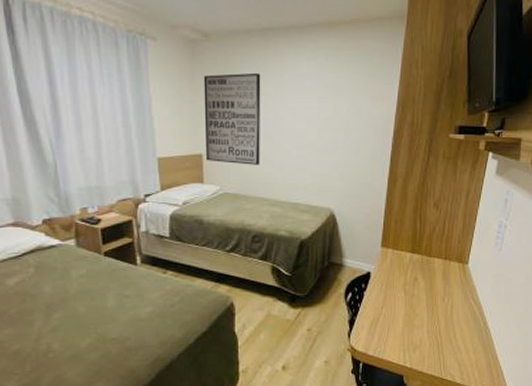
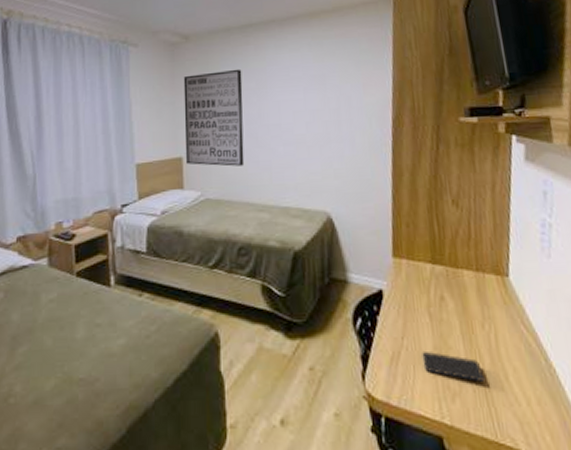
smartphone: none [395,318,439,338] -> present [422,352,485,382]

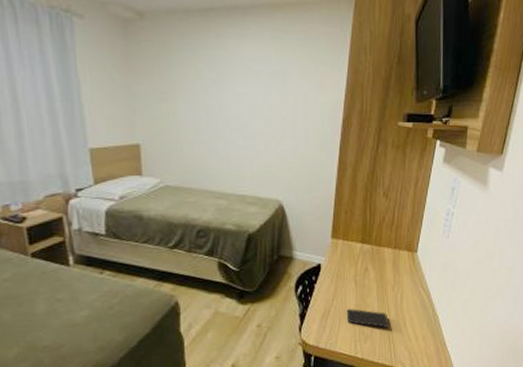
wall art: present [183,69,245,167] -> none [139,56,204,156]

